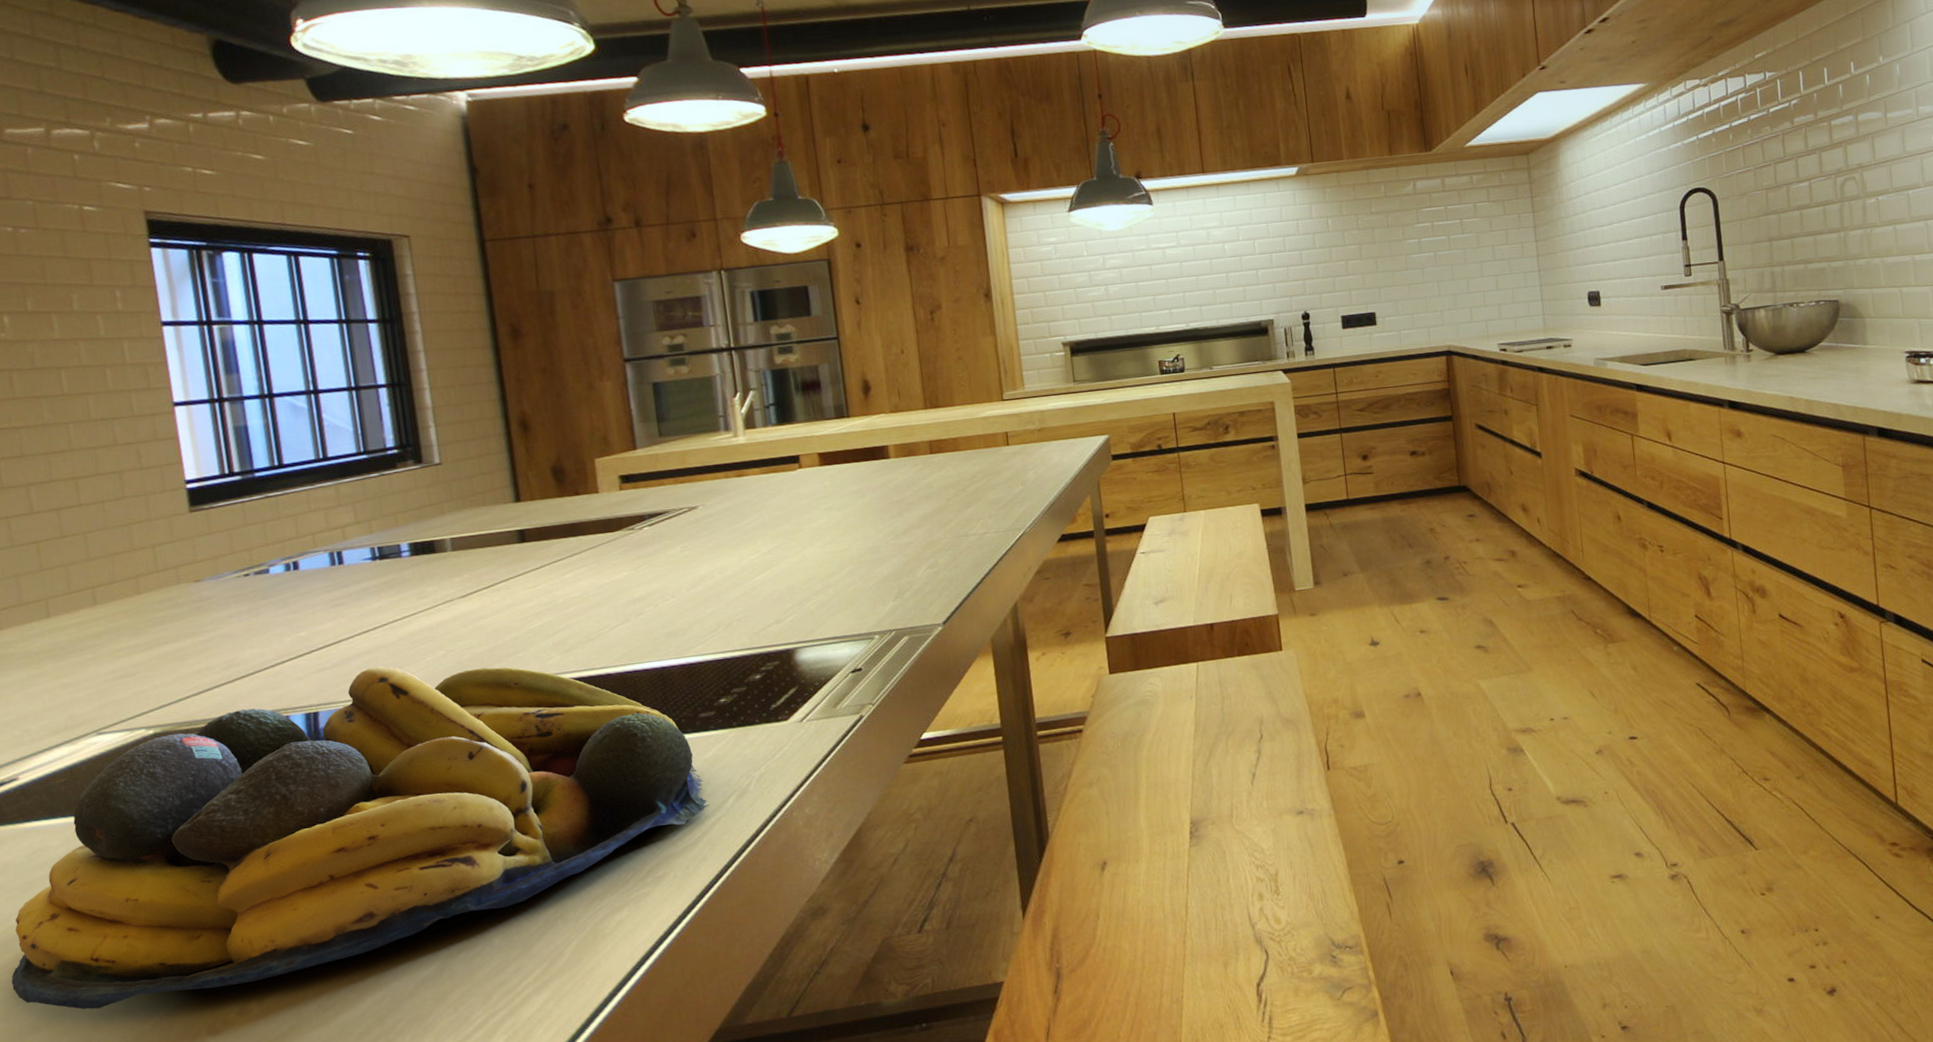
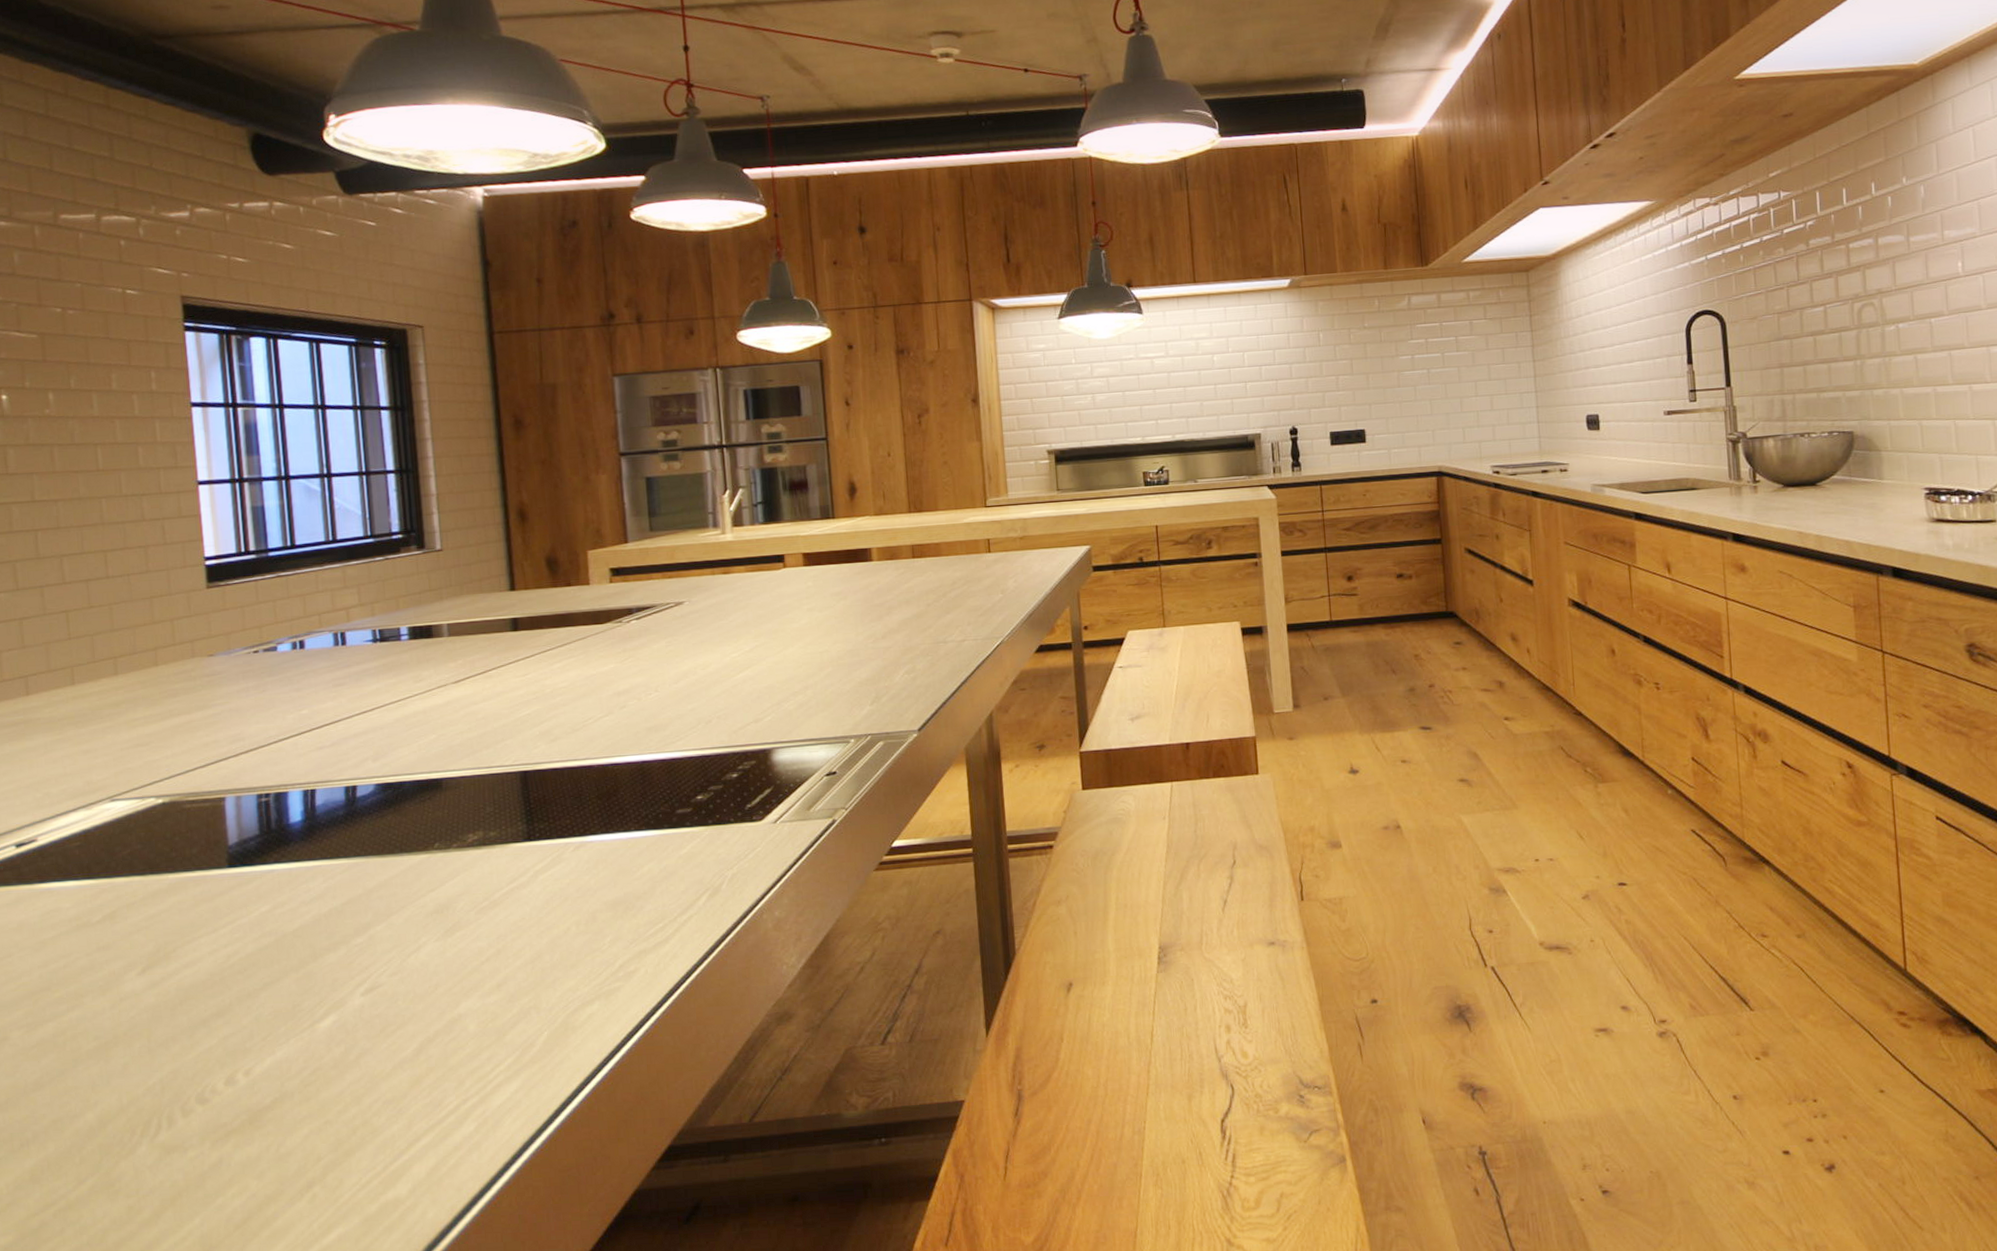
fruit bowl: present [11,666,710,1010] -> none [20,747,682,1070]

